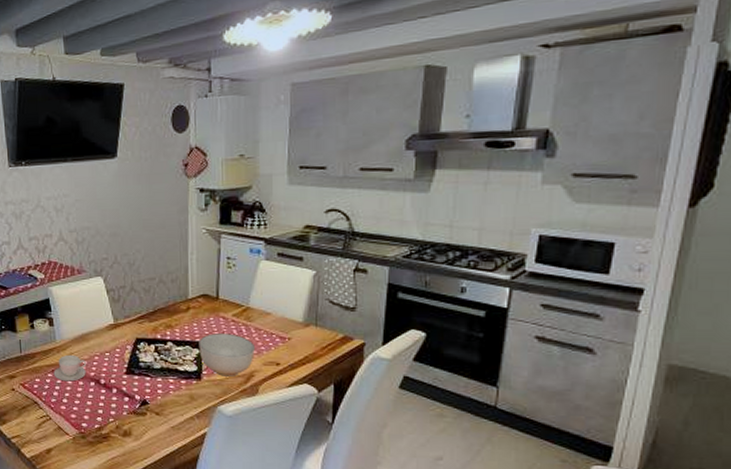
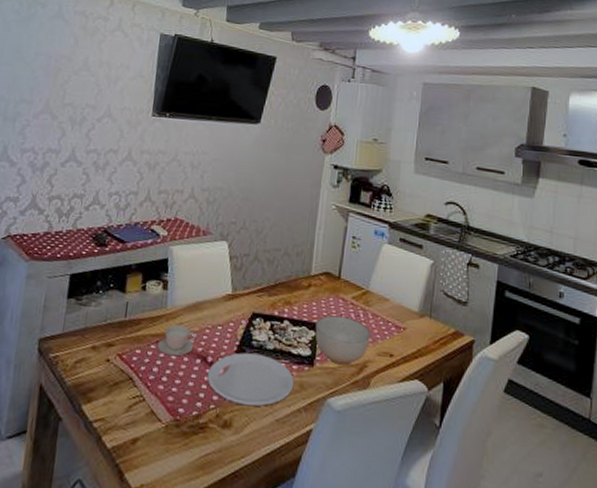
plate: none [103,373,185,418] -> present [207,352,295,407]

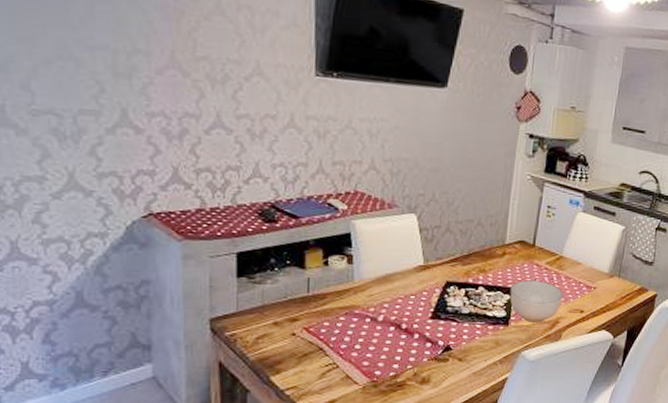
teacup: present [157,324,196,357] -> none [347,296,388,326]
plate: present [207,352,295,407] -> none [403,318,490,364]

